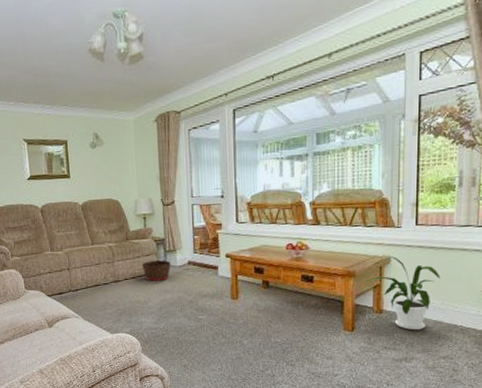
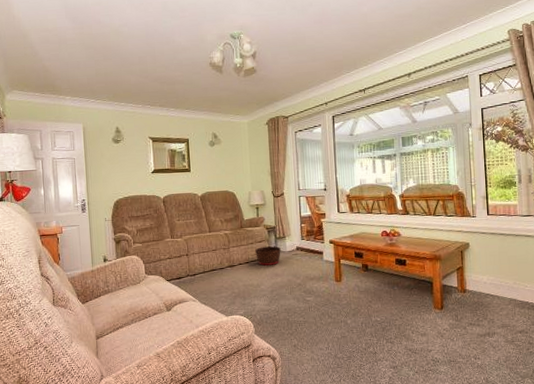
house plant: present [365,254,441,331] -> none [449,240,511,308]

